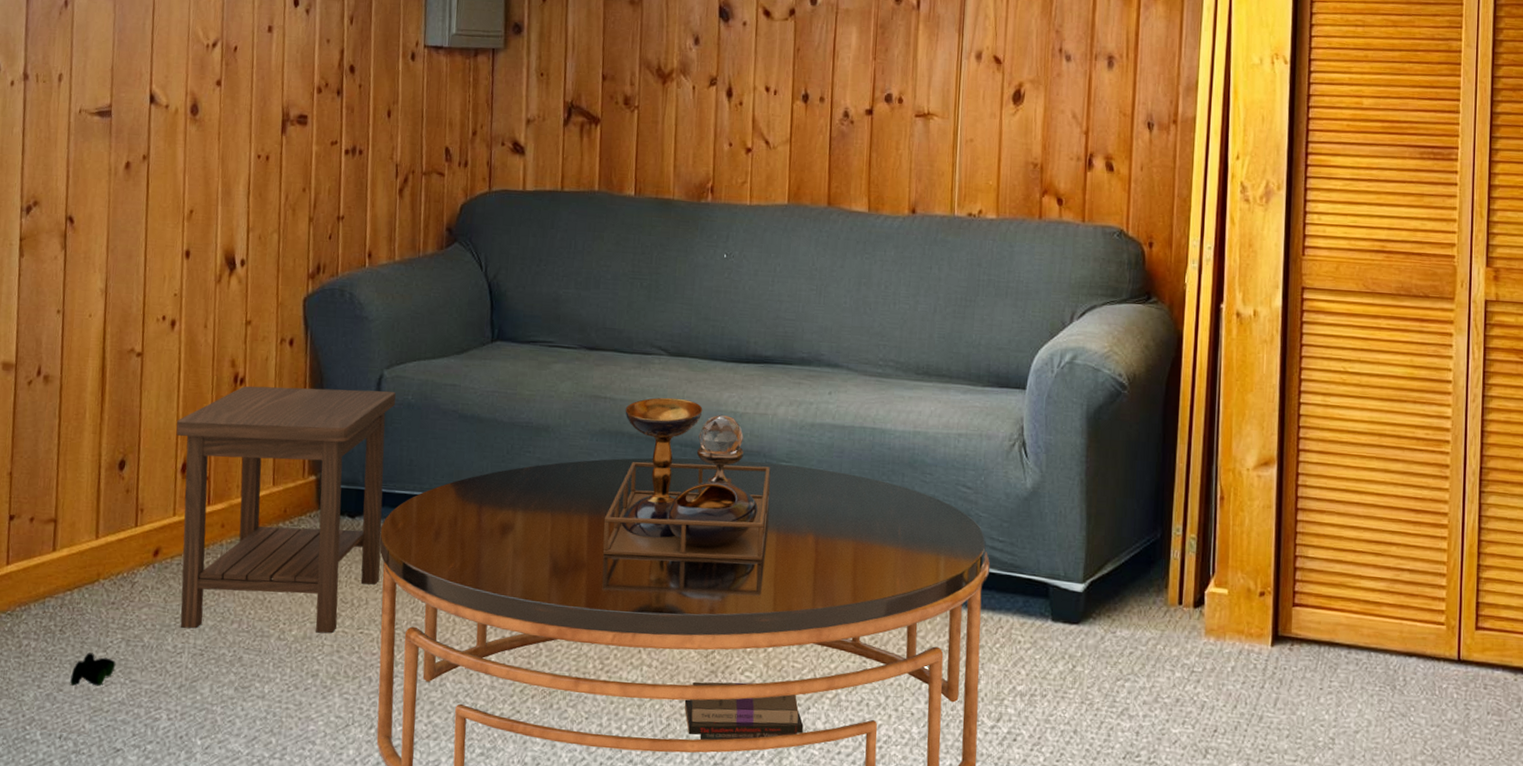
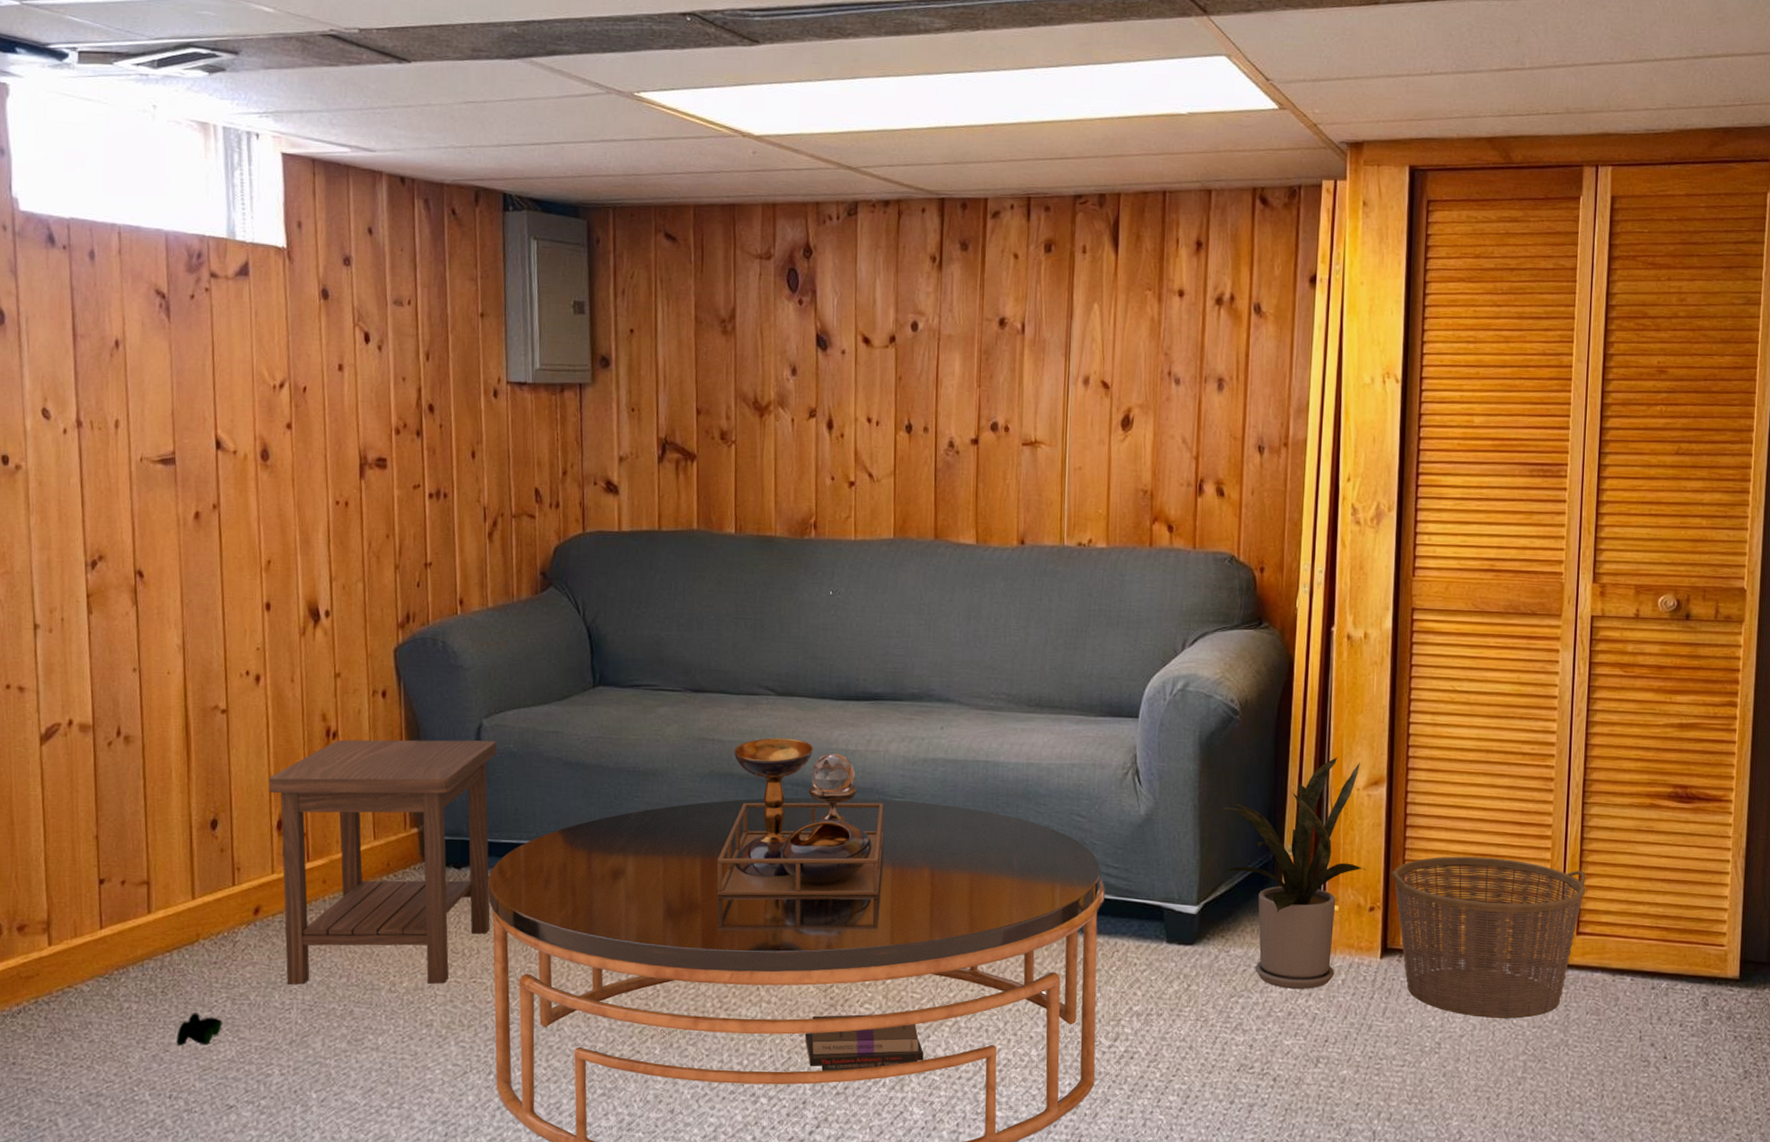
house plant: none [1110,436,1257,675] -> present [1222,757,1367,989]
basket: none [1282,542,1485,716] -> present [1391,856,1586,1019]

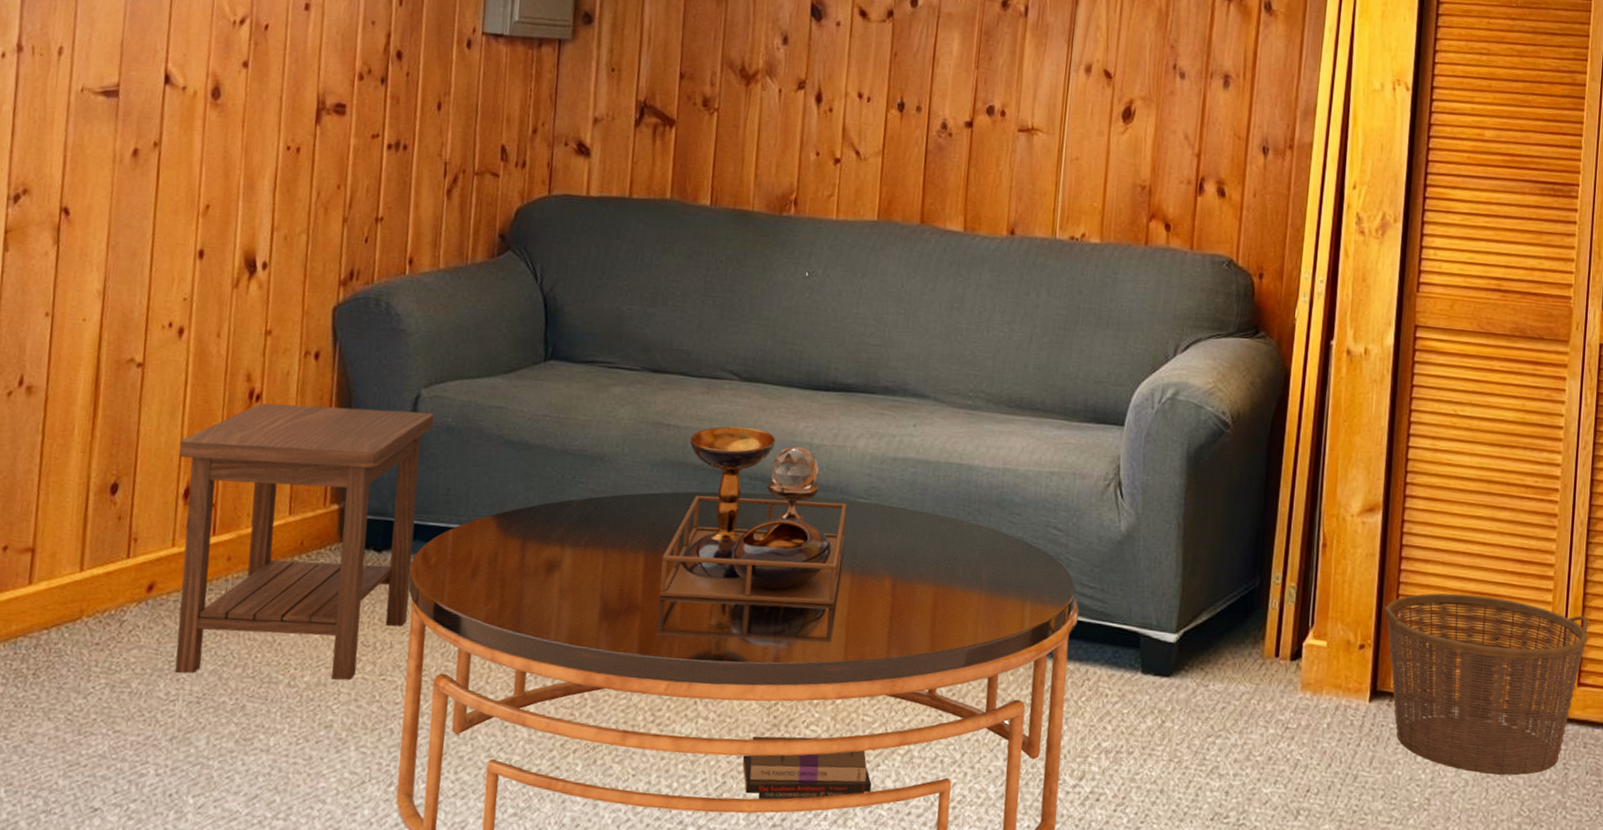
dumbbells: present [169,1013,223,1101] -> none [26,699,98,799]
house plant: present [1222,757,1367,989] -> none [1207,479,1358,732]

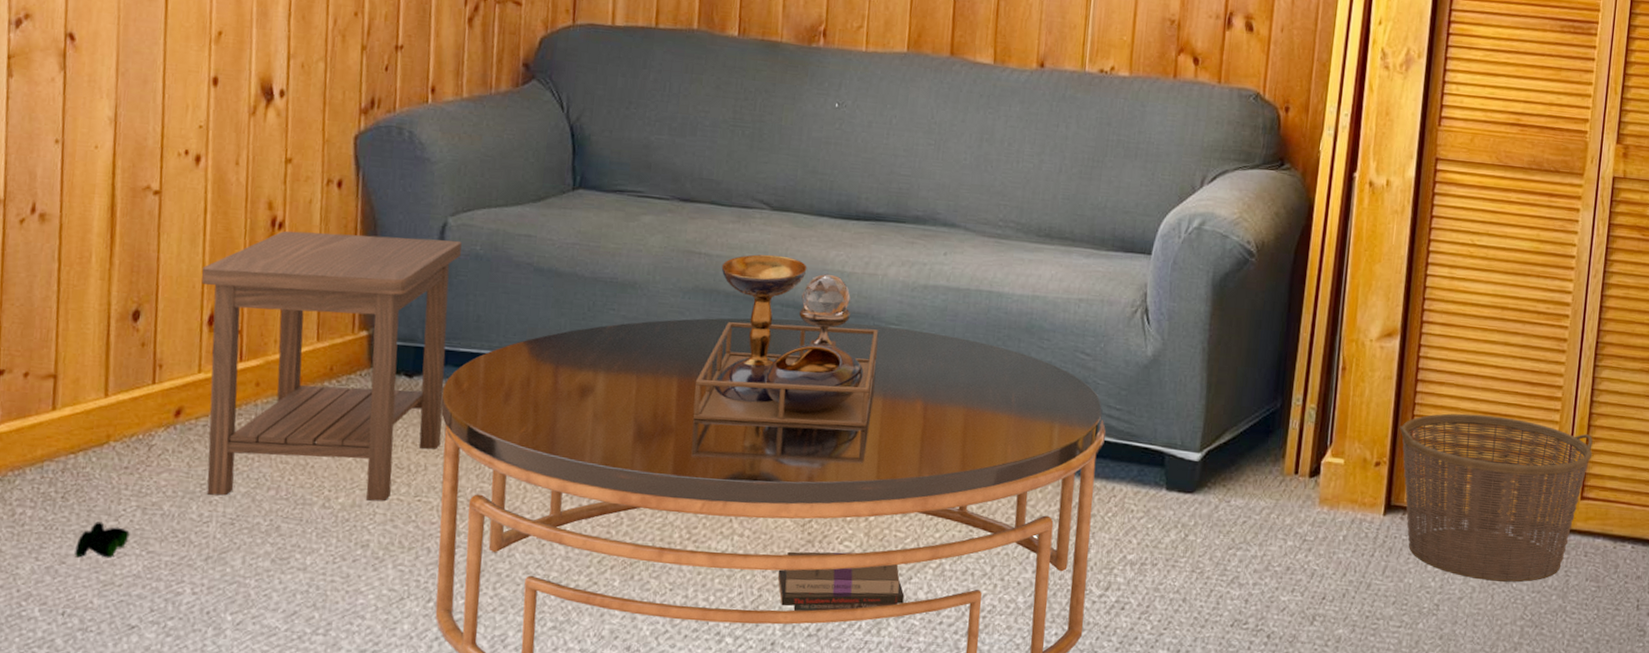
dumbbells: none [26,699,98,799] -> present [61,521,130,618]

